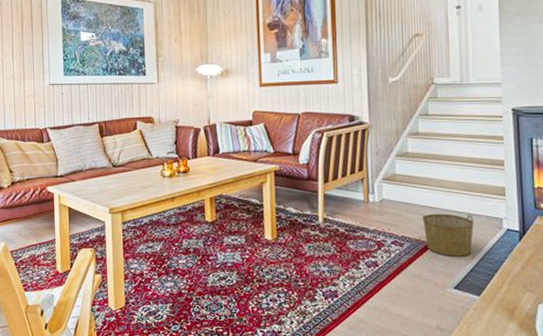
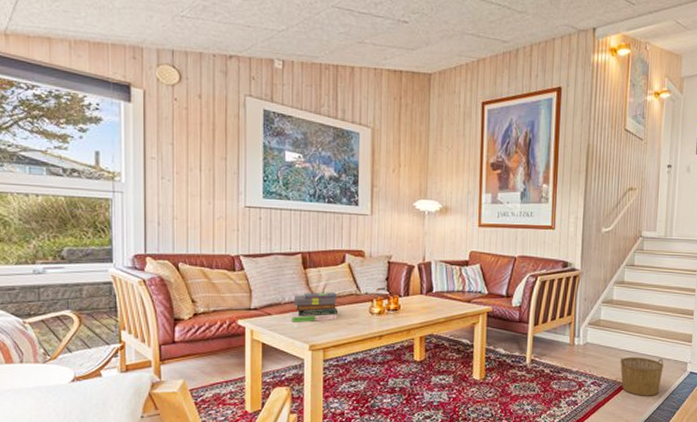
books: none [90,158,132,187] -> present [289,292,338,322]

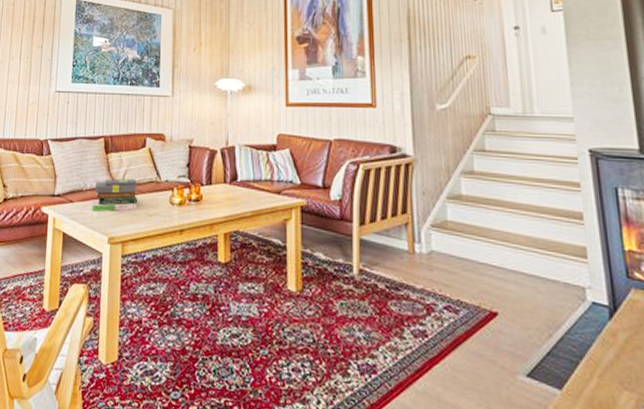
basket: present [620,357,664,396] -> none [482,273,549,335]

